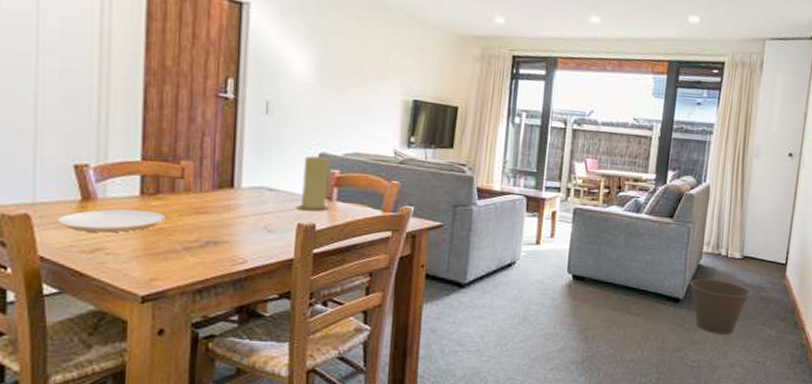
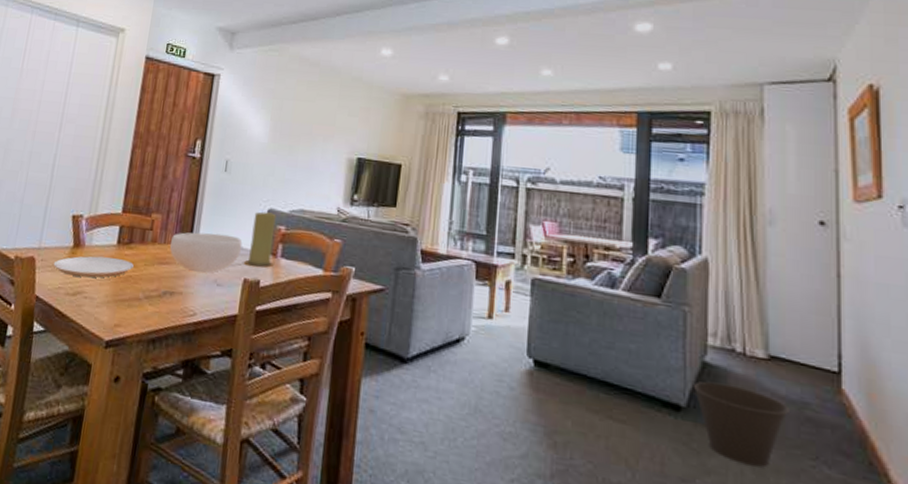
bowl: none [207,179,293,220] -> present [169,232,243,273]

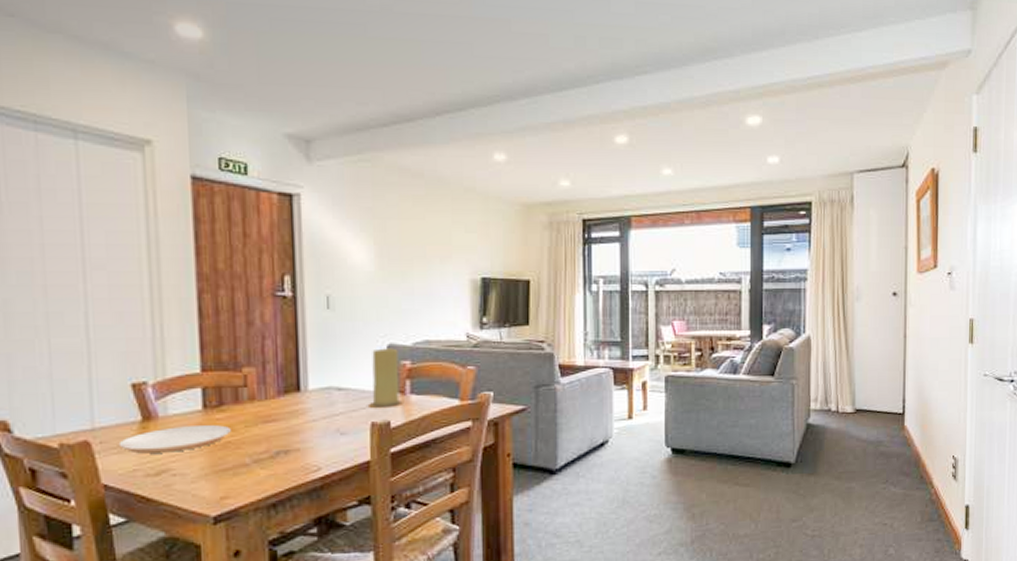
bowl: present [169,232,243,273] -> none [272,379,363,424]
basket: present [693,381,791,468] -> none [800,438,870,498]

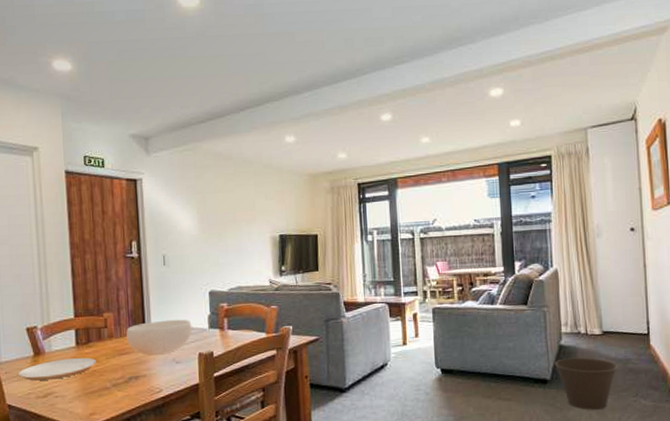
bowl: none [272,379,363,424] -> present [125,319,192,356]
candle: present [369,348,403,409] -> none [196,293,222,342]
basket: none [800,438,870,498] -> present [554,357,619,410]

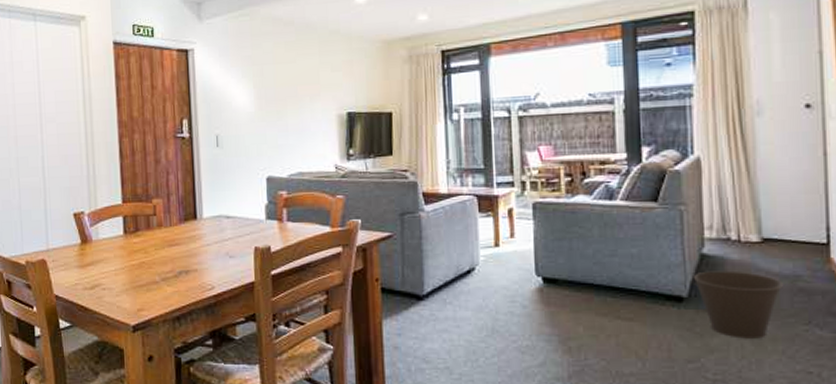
plate: present [18,358,96,381] -> none [65,248,144,271]
bowl: present [125,319,192,356] -> none [175,208,248,248]

